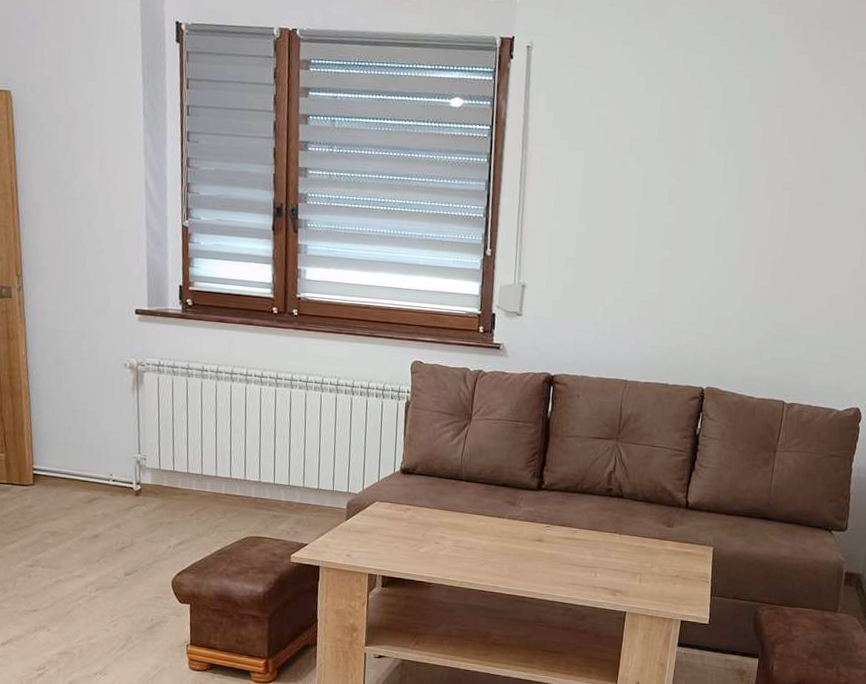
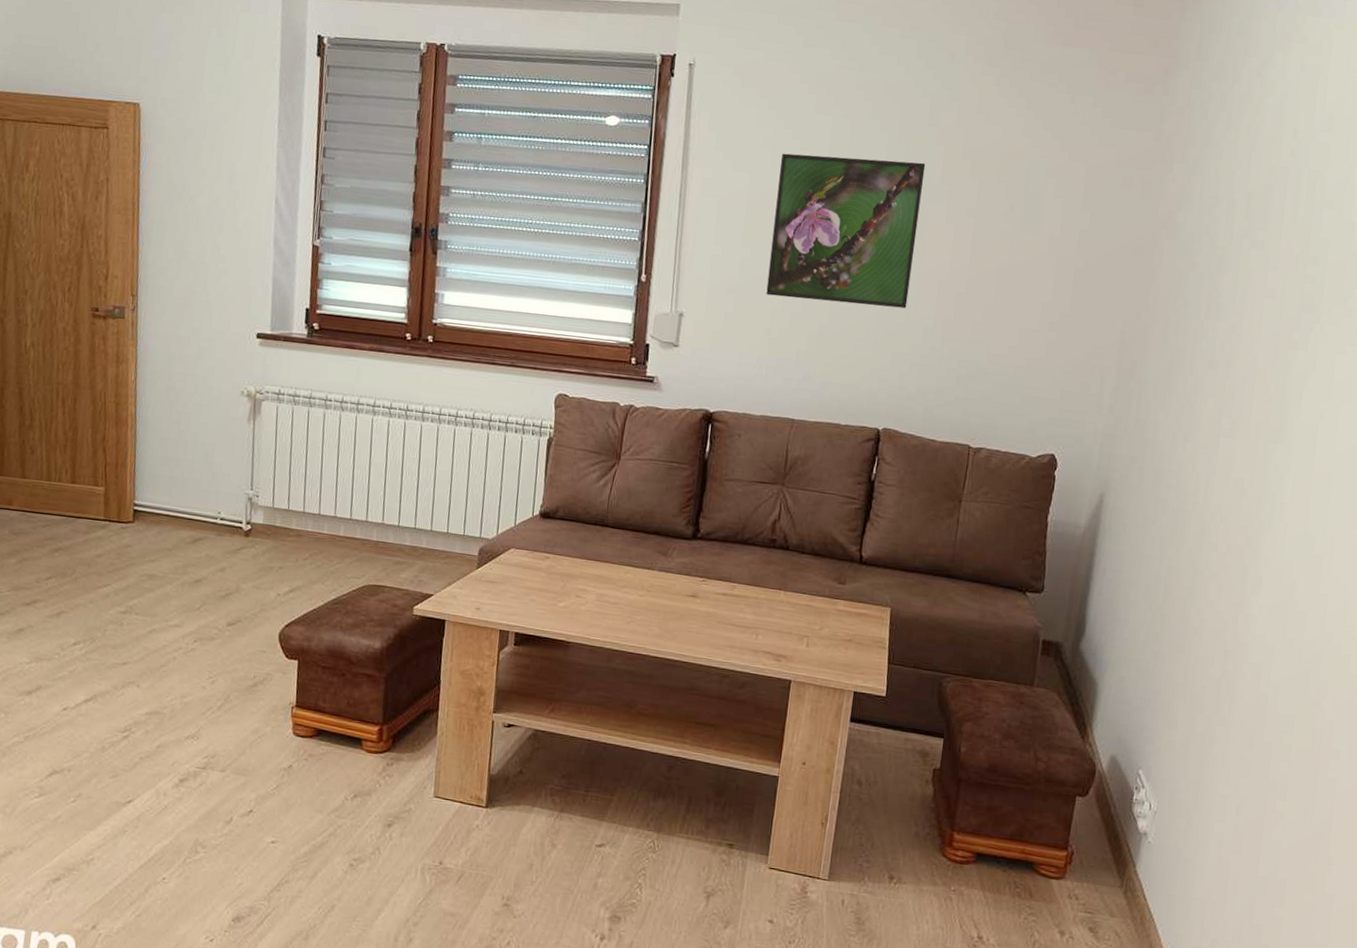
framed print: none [601,131,747,277] -> present [766,153,926,309]

